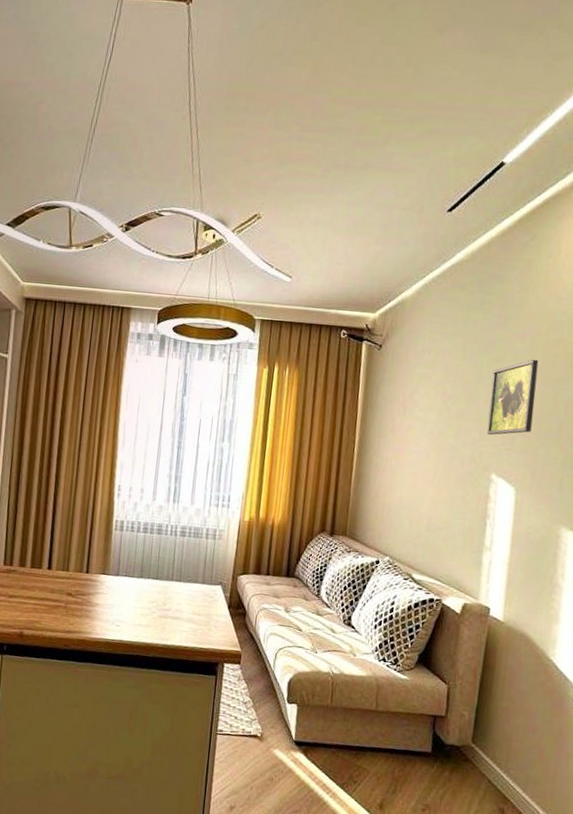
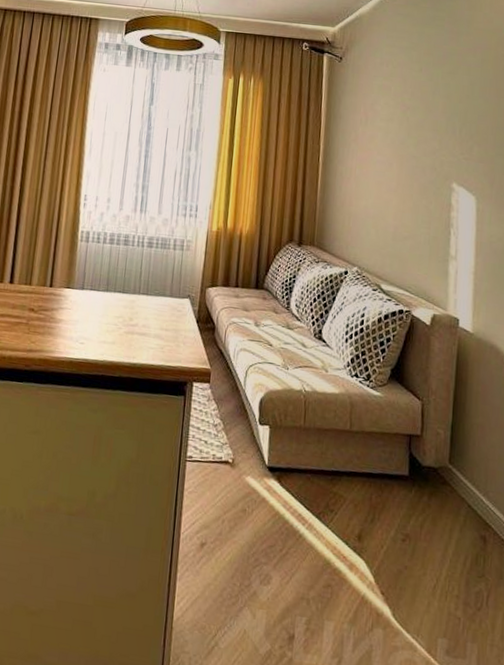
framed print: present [486,359,539,436] -> none [445,72,490,145]

